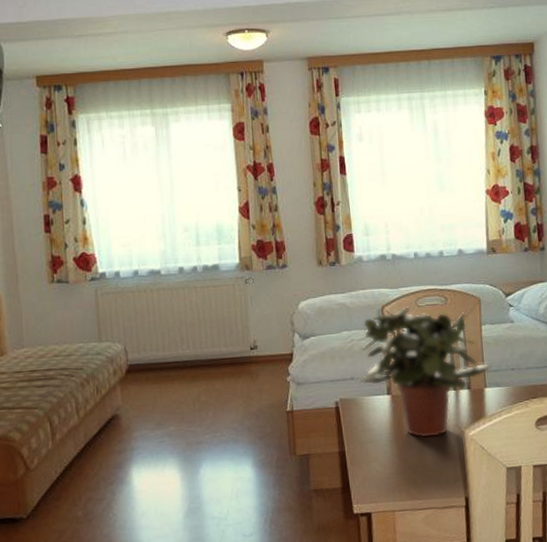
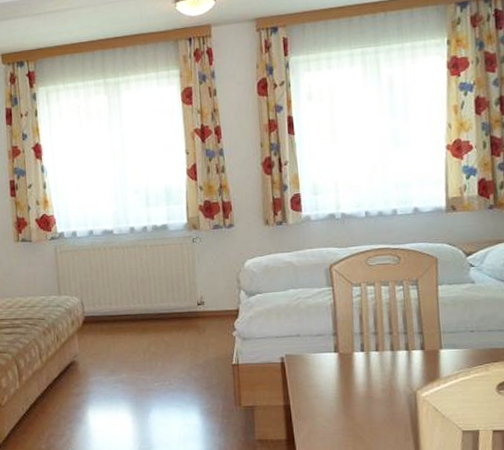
potted plant: present [359,306,491,439] -> none [305,265,447,397]

